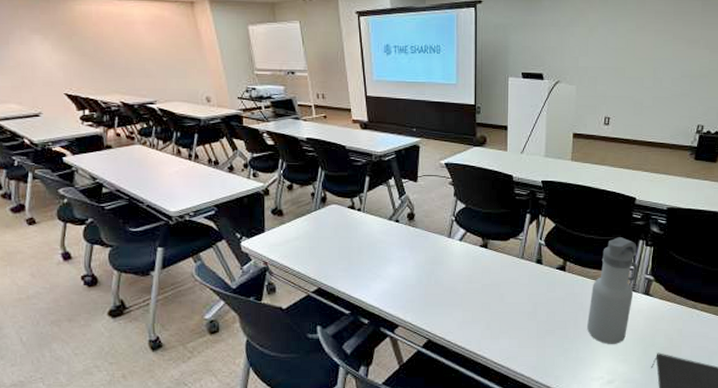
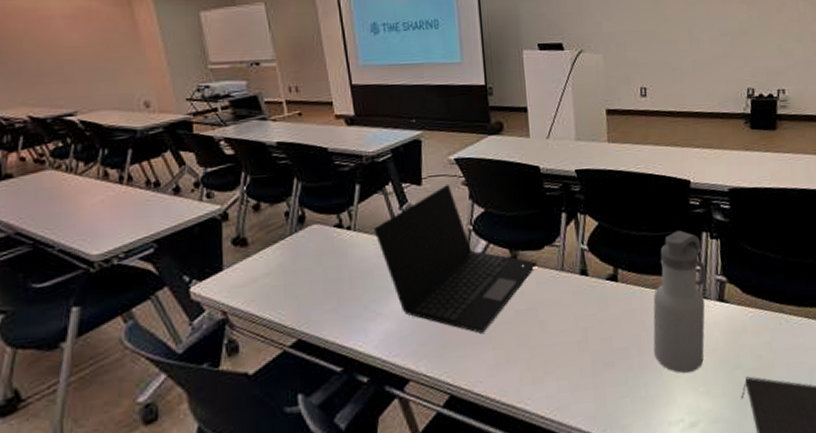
laptop: none [378,182,503,298] -> present [373,183,537,333]

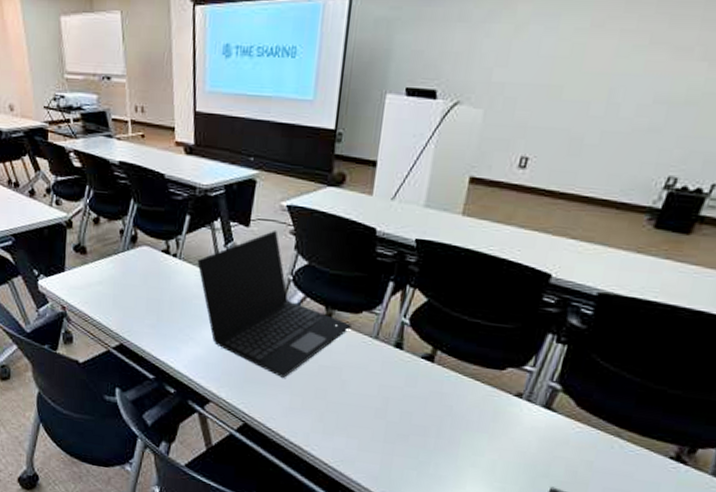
water bottle: present [653,231,706,373] -> none [454,326,543,467]

